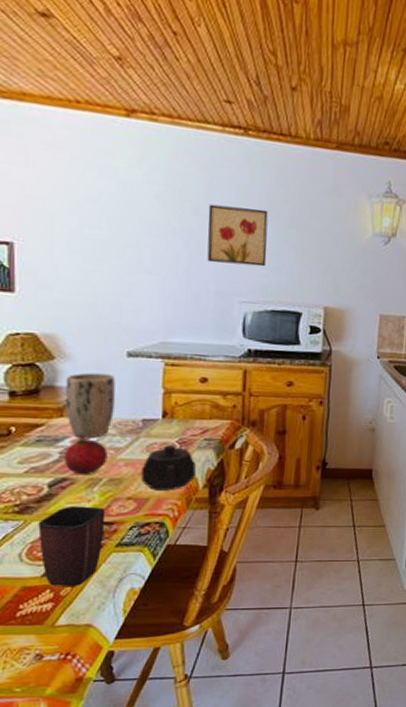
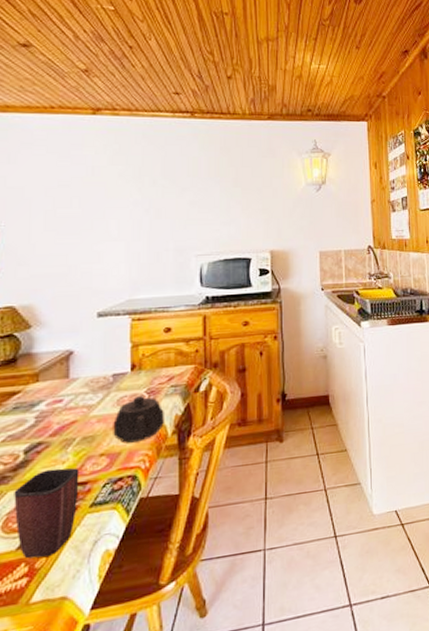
fruit: present [63,439,108,475] -> none [39,400,81,437]
plant pot: present [65,372,115,439] -> none [40,335,87,401]
wall art: present [207,204,268,267] -> none [164,175,217,225]

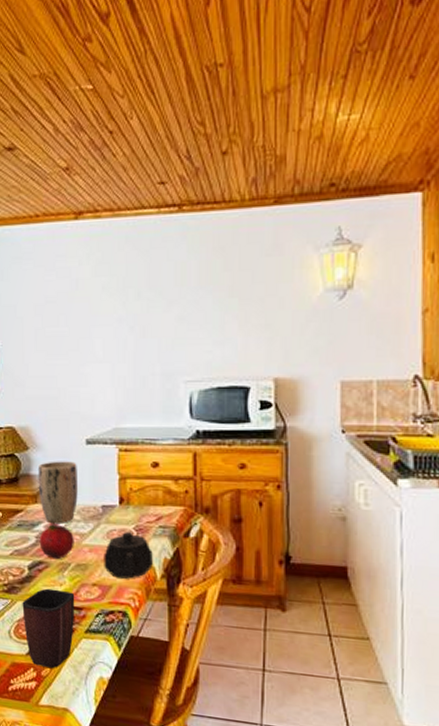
fruit: none [39,400,81,437] -> present [39,524,74,560]
plant pot: none [40,335,87,401] -> present [37,461,78,524]

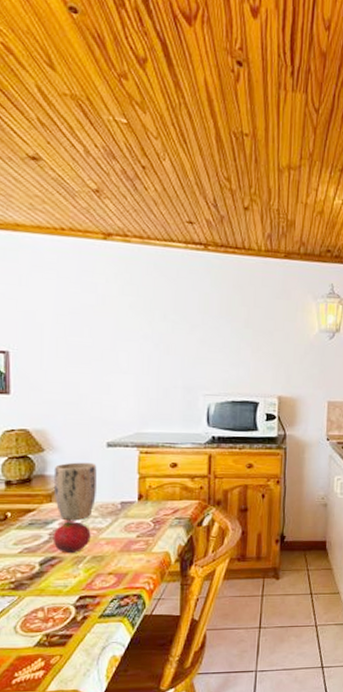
mug: present [22,588,75,669] -> none [31,581,90,656]
teapot: present [104,531,153,579] -> none [120,523,168,566]

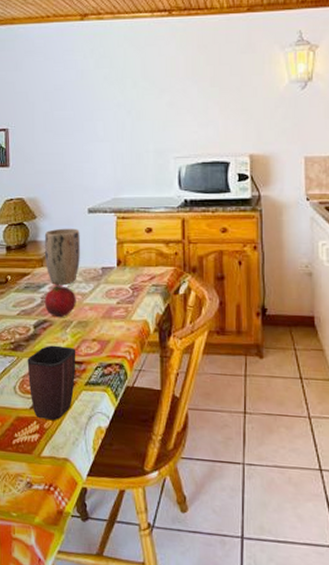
mug: none [31,581,90,656] -> present [27,345,76,421]

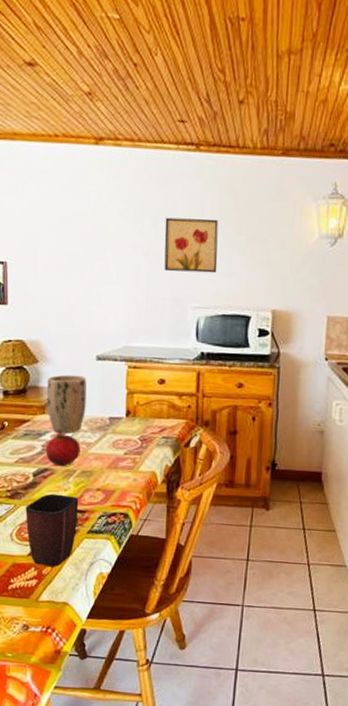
wall art: none [144,74,195,126] -> present [164,217,219,274]

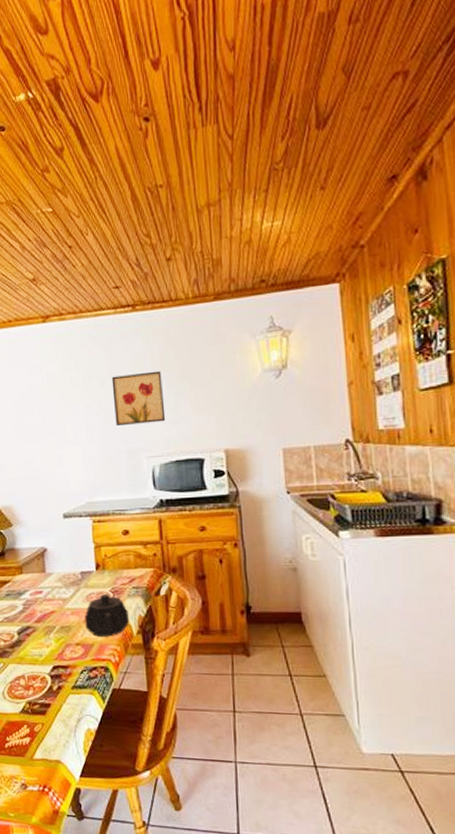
mug: present [25,493,79,567] -> none [13,650,62,725]
fruit: present [45,433,81,467] -> none [26,592,58,624]
plant pot: present [46,374,87,434] -> none [21,534,59,592]
teapot: none [108,441,155,484] -> present [84,593,129,637]

